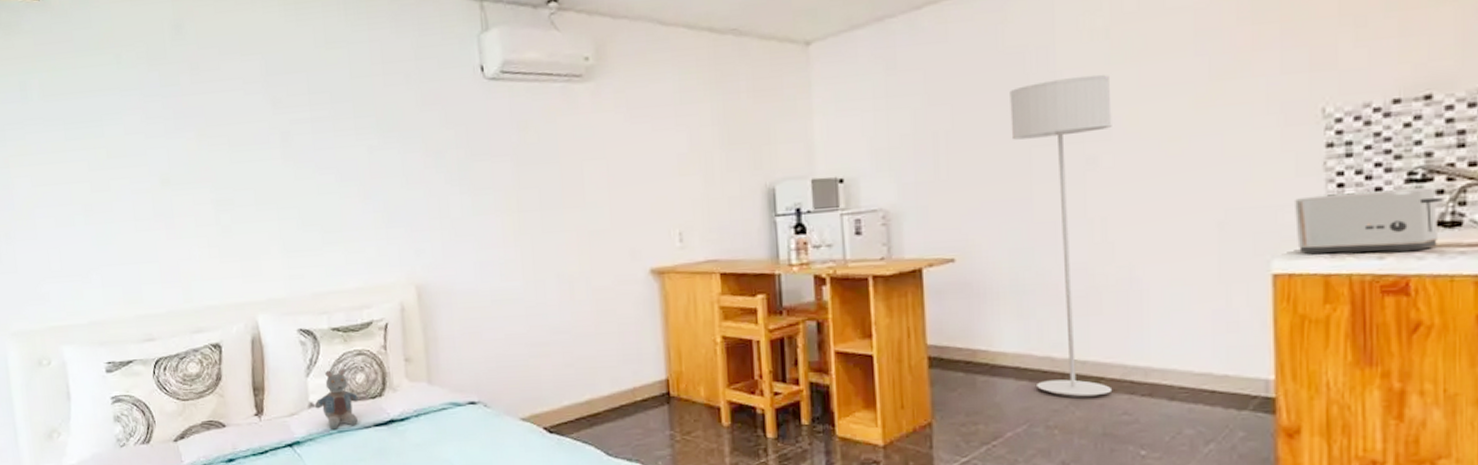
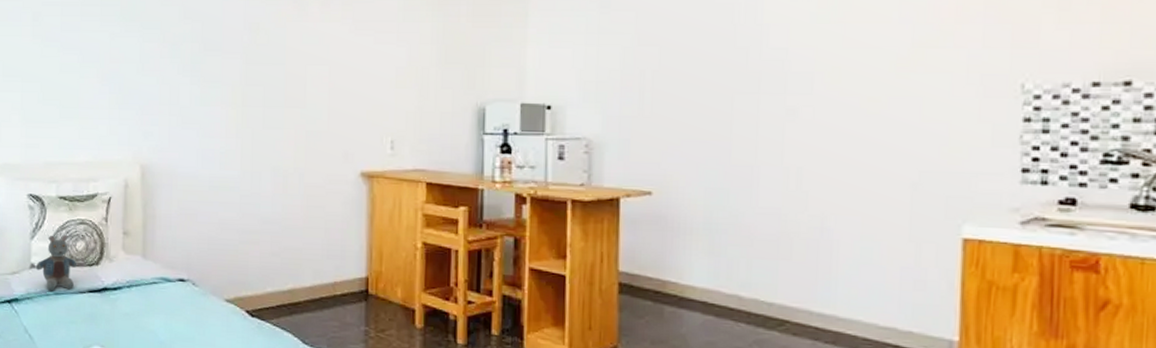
floor lamp: present [1010,74,1113,398] -> none [715,31,815,339]
toaster: present [1293,187,1443,255] -> none [988,167,1138,231]

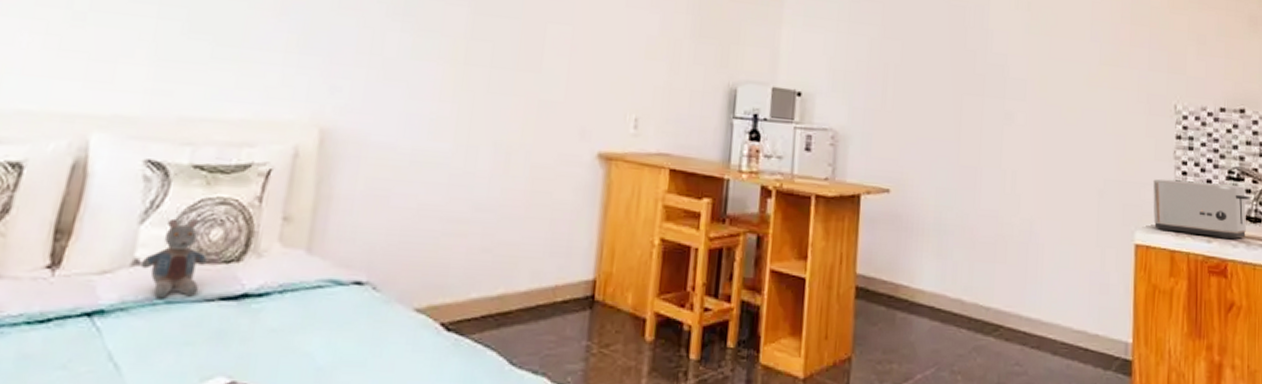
toaster: none [988,167,1138,231] -> present [1152,178,1250,239]

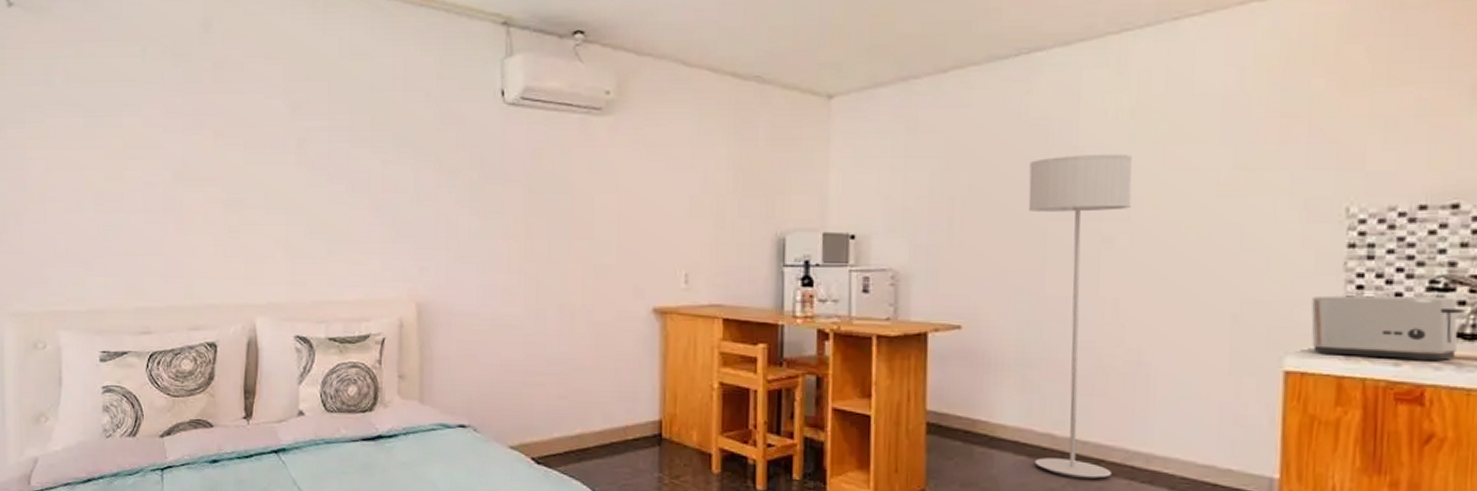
stuffed animal: present [140,218,208,299] -> none [304,378,349,440]
floor lamp: none [947,36,1028,345] -> present [1028,153,1132,480]

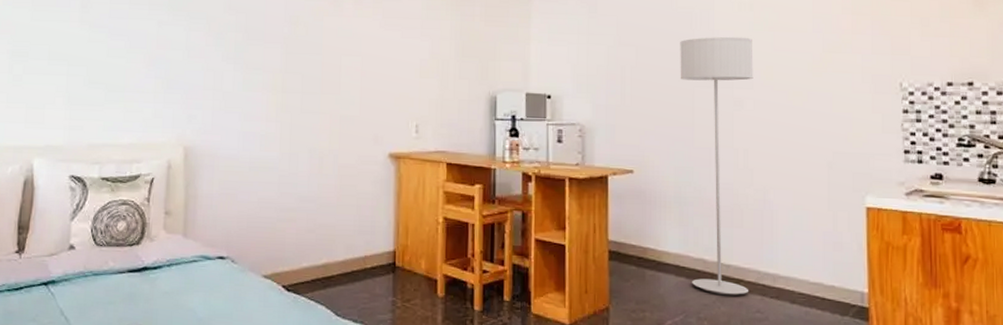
toaster: present [1311,295,1465,361] -> none [881,149,982,200]

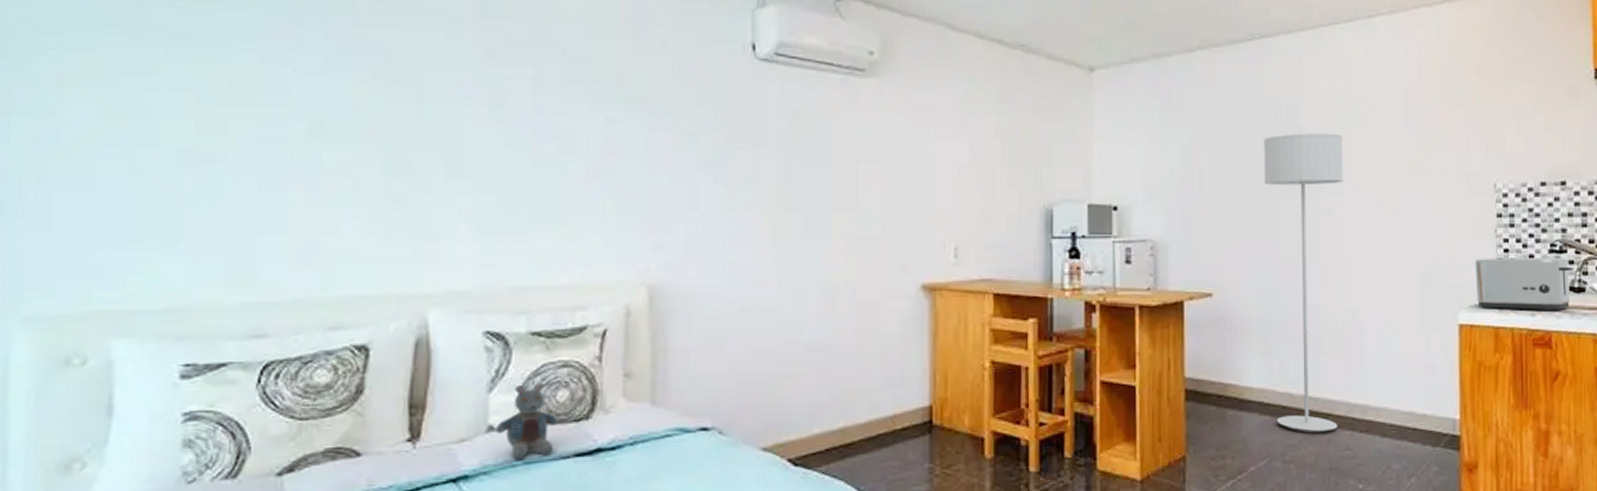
stuffed animal: none [74,215,118,272] -> present [495,382,558,460]
toaster: none [881,149,982,200] -> present [1474,258,1573,311]

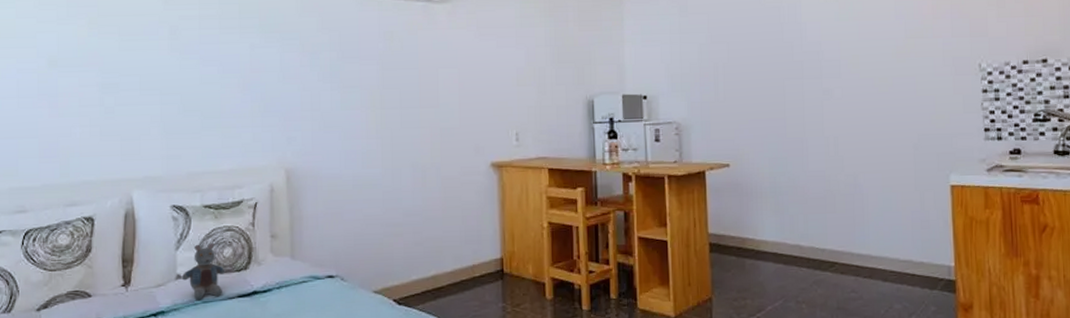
floor lamp: present [1264,132,1344,434] -> none [769,27,844,279]
toaster: present [1474,258,1573,311] -> none [963,126,1057,172]

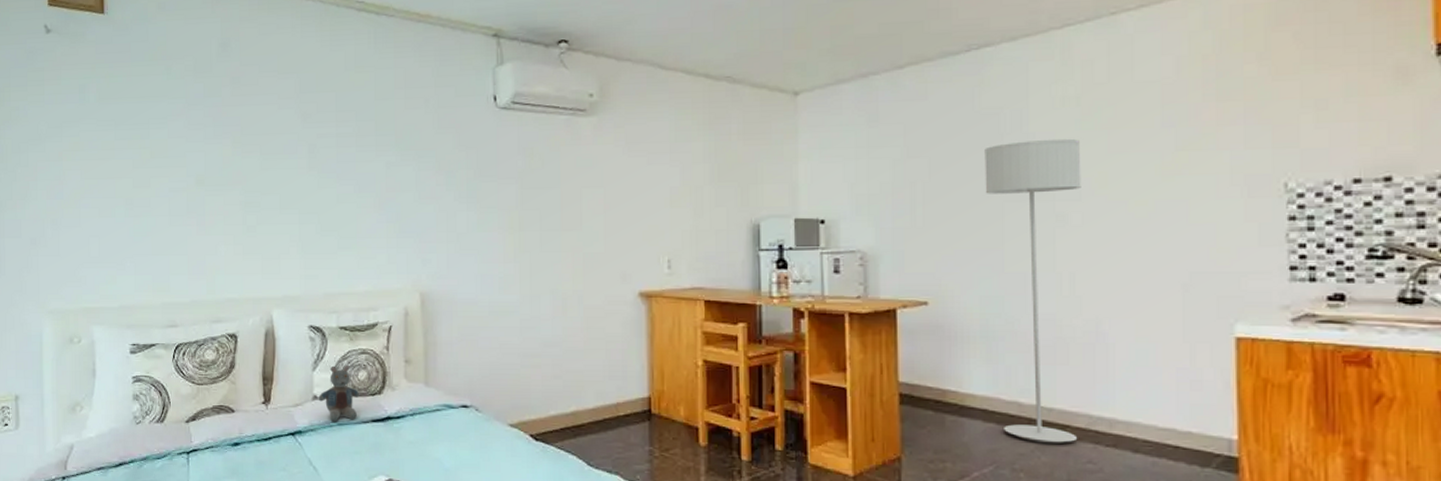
floor lamp: none [769,27,844,279] -> present [984,138,1081,444]

